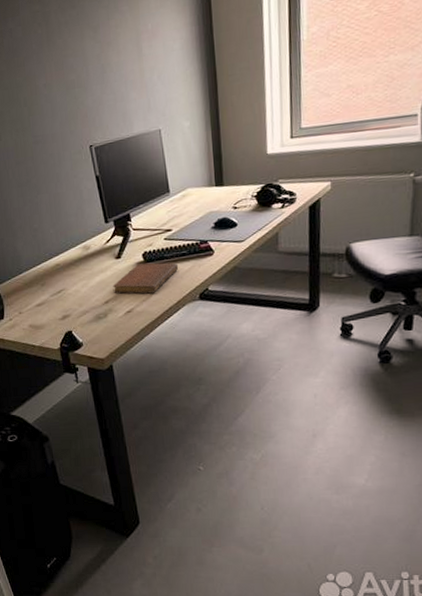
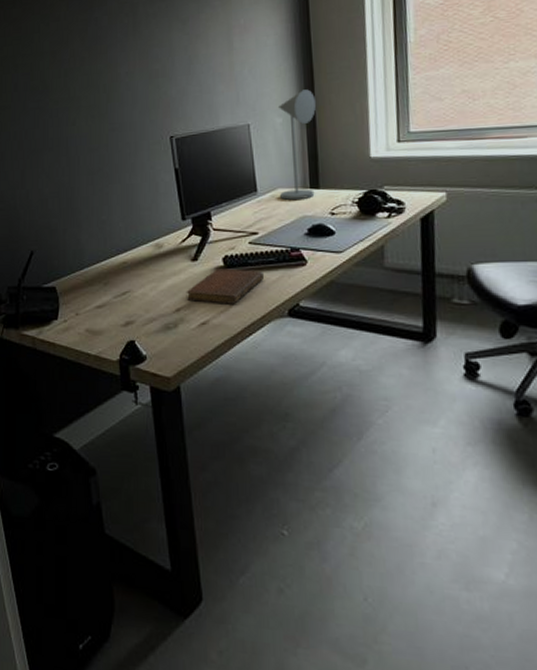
desk lamp: none [186,92,220,198] -> present [279,89,316,200]

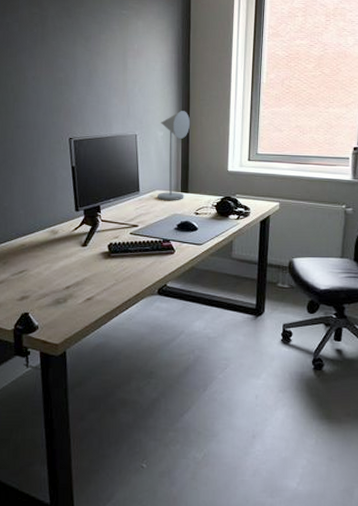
notebook: present [186,268,265,304] -> none [75,254,141,284]

